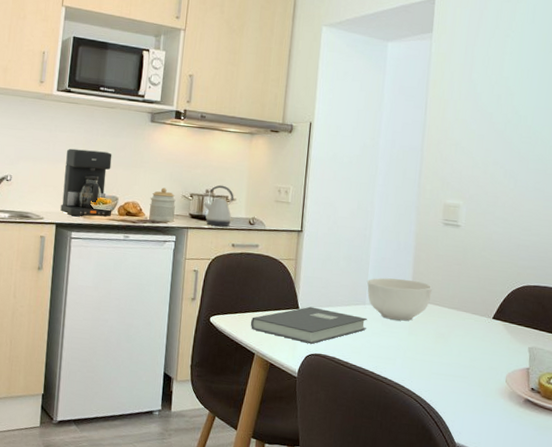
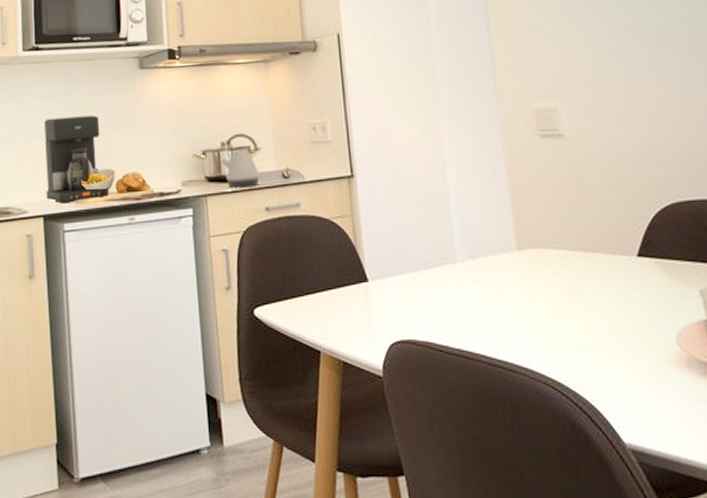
jar: present [148,187,176,223] -> none [153,148,187,195]
book: present [250,306,367,344] -> none [307,276,464,327]
bowl: present [366,277,433,321] -> none [451,219,544,278]

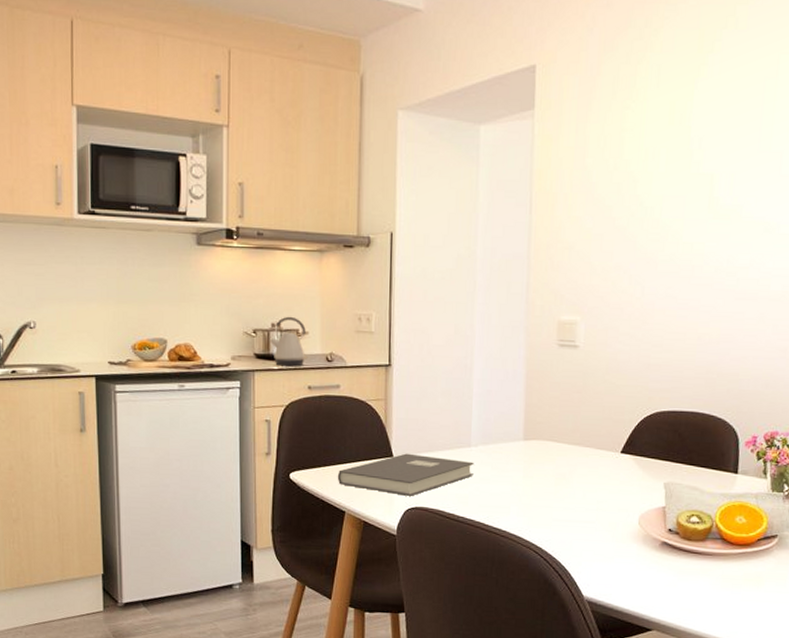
coffee maker: present [44,115,110,203] -> none [99,284,161,366]
book: none [307,276,464,327] -> present [337,453,474,496]

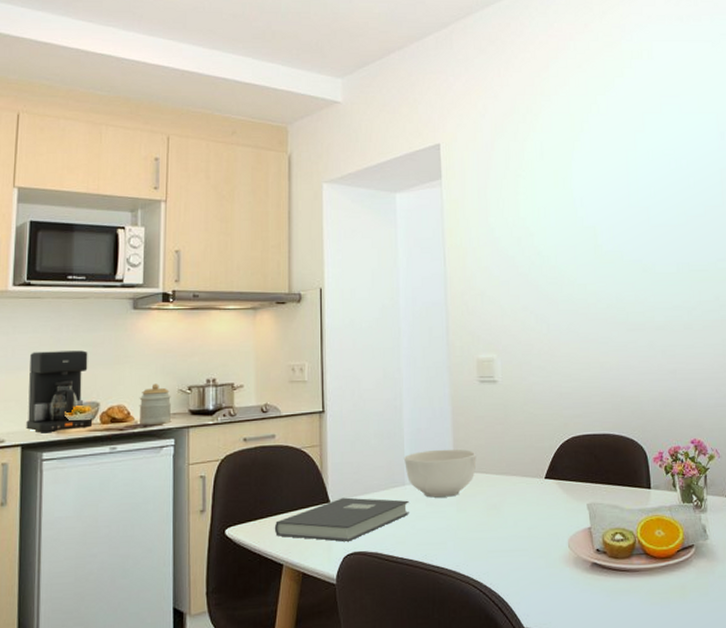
coffee maker: none [99,284,161,366] -> present [26,350,93,433]
jar: none [205,324,236,367] -> present [138,383,171,426]
kettle: present [269,316,308,367] -> none [204,371,243,421]
bowl: none [471,413,549,463] -> present [403,449,477,498]

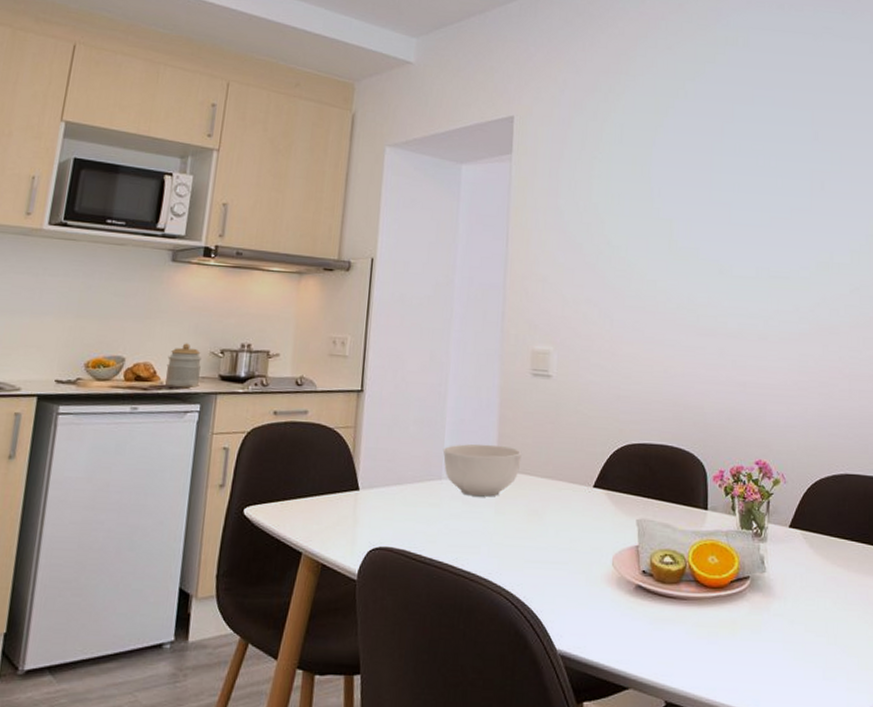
coffee maker: present [26,350,93,433] -> none [45,297,119,385]
book: present [274,497,409,542] -> none [296,486,444,535]

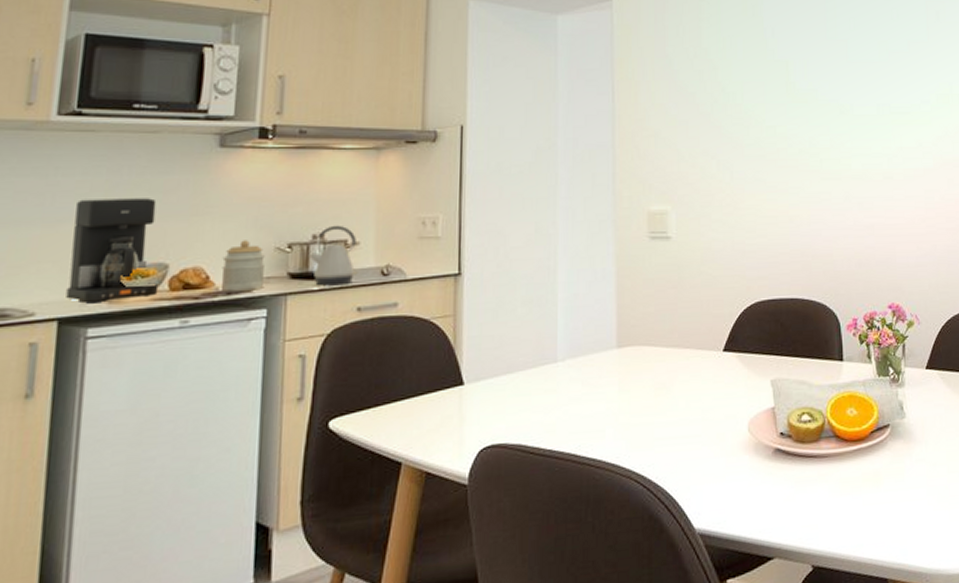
coffee maker: none [45,297,119,385] -> present [66,198,159,304]
kettle: none [236,337,277,391] -> present [308,225,358,286]
bowl: present [442,444,522,497] -> none [556,317,644,377]

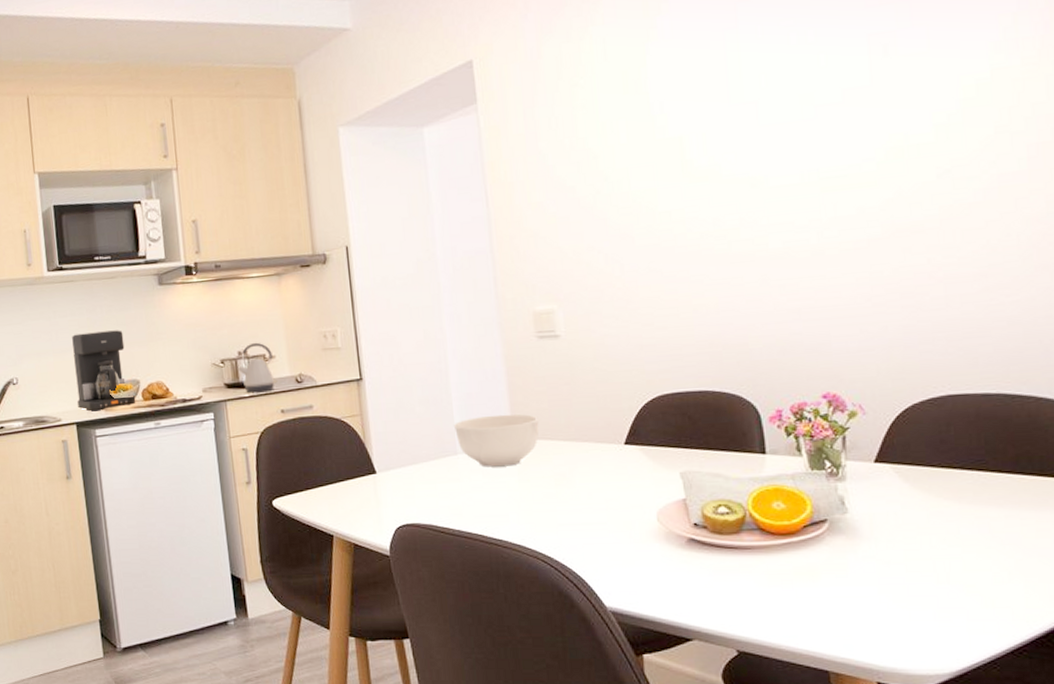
jar: present [220,240,265,293] -> none [175,358,208,401]
bowl: none [556,317,644,377] -> present [453,414,539,467]

